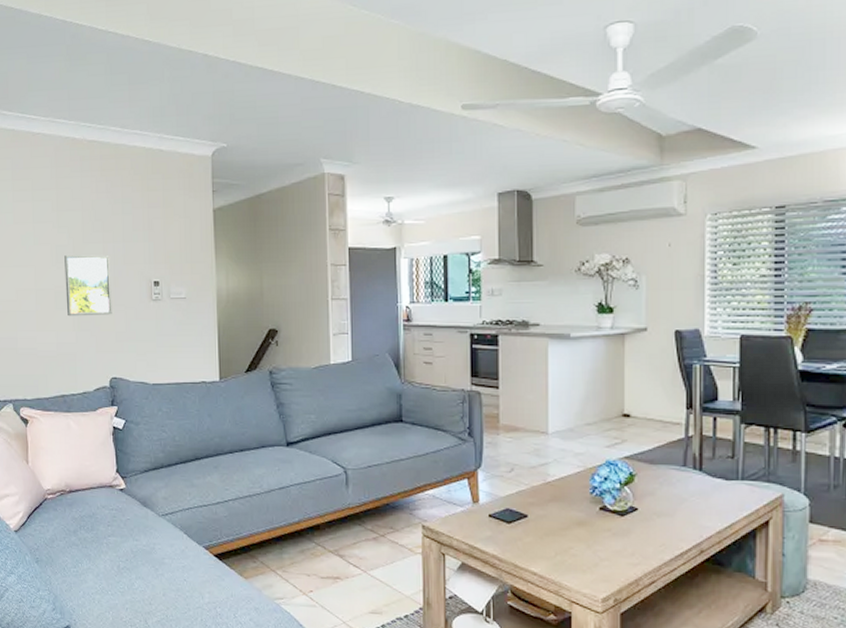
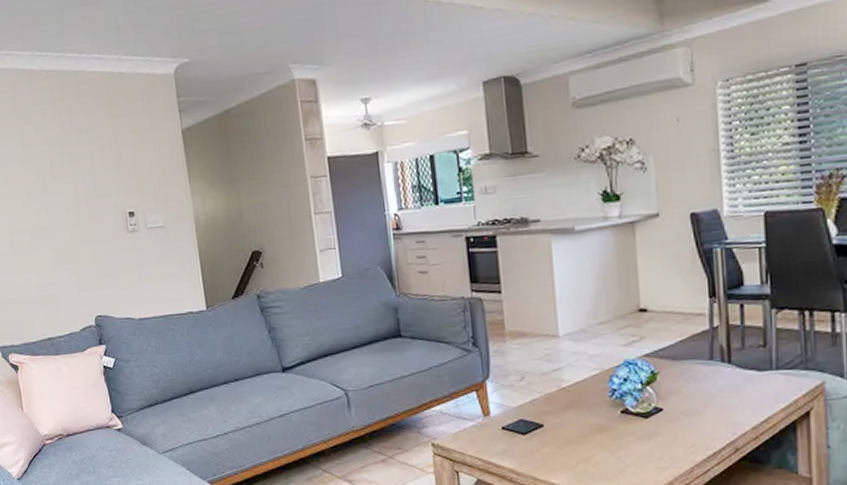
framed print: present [64,255,112,317] -> none [35,190,90,257]

